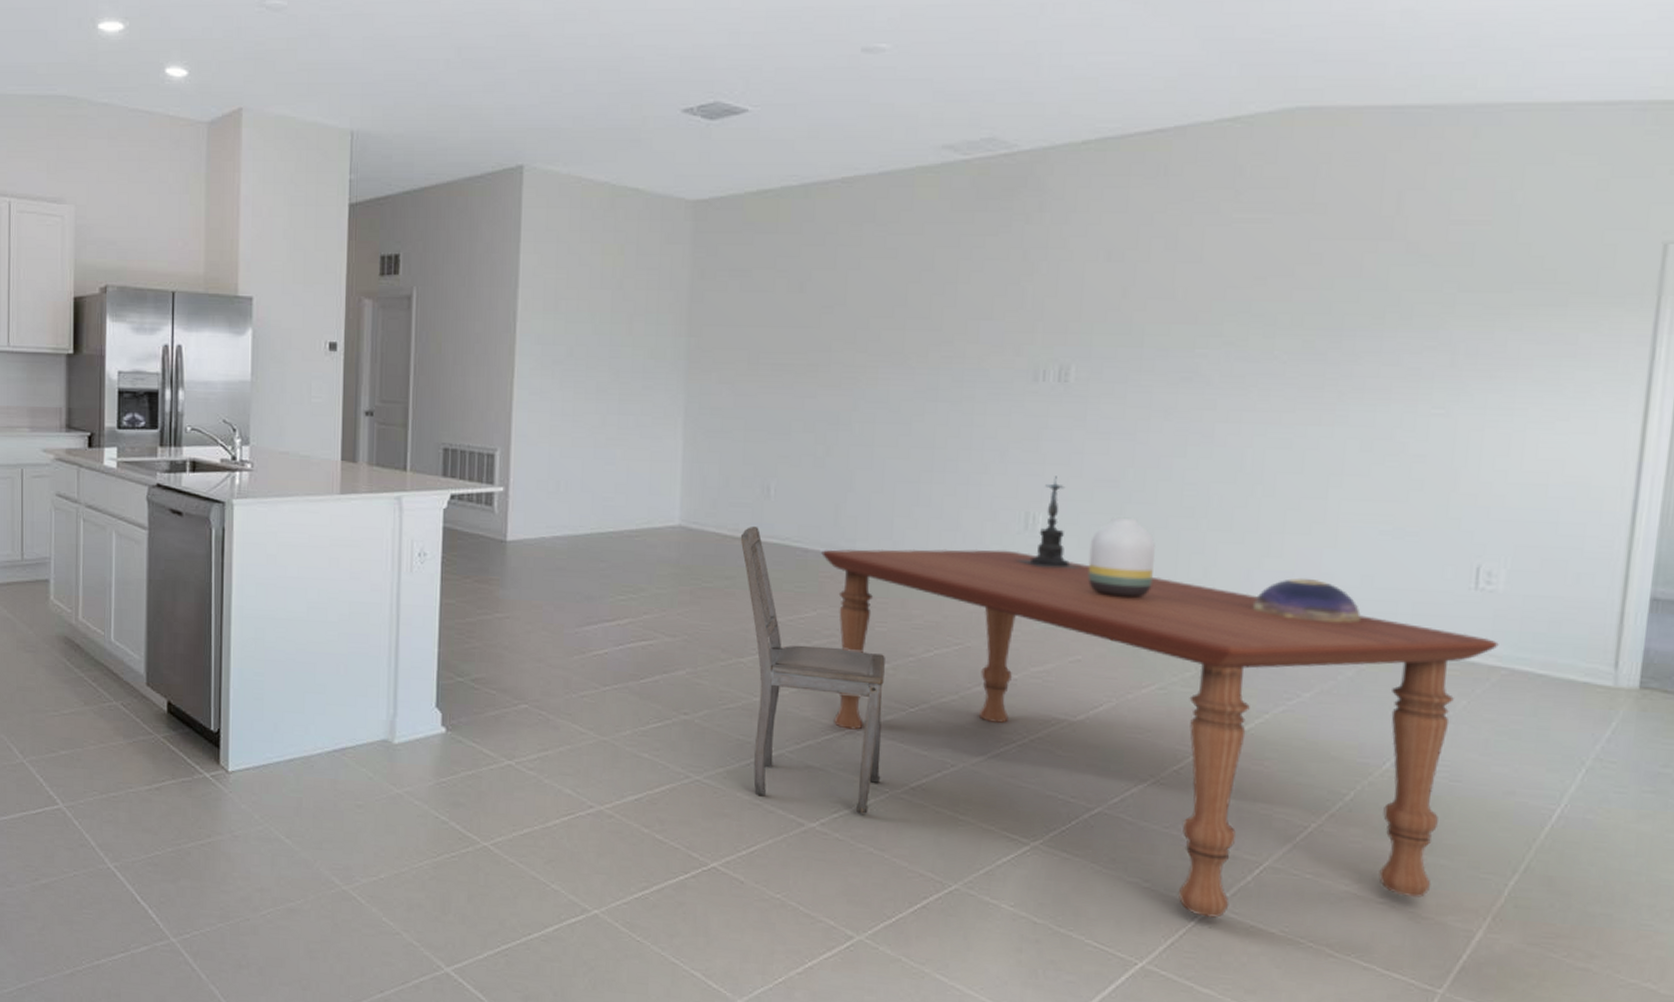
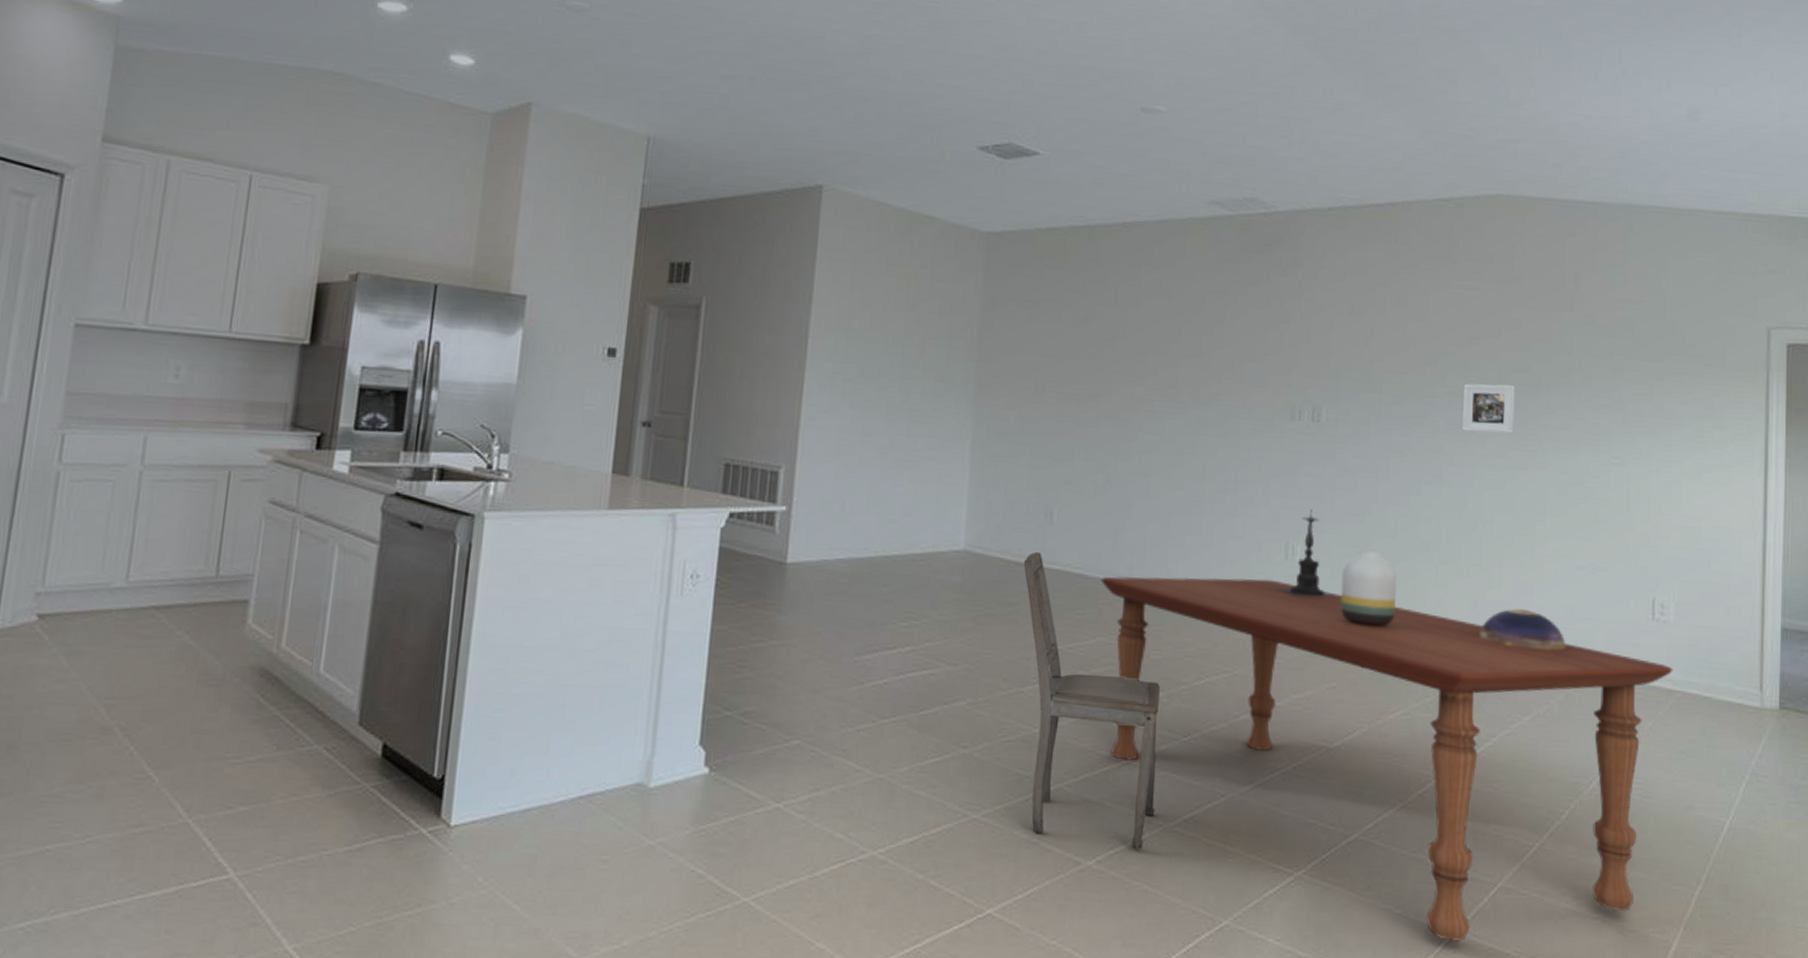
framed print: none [1242,330,1311,385] -> present [1463,383,1515,433]

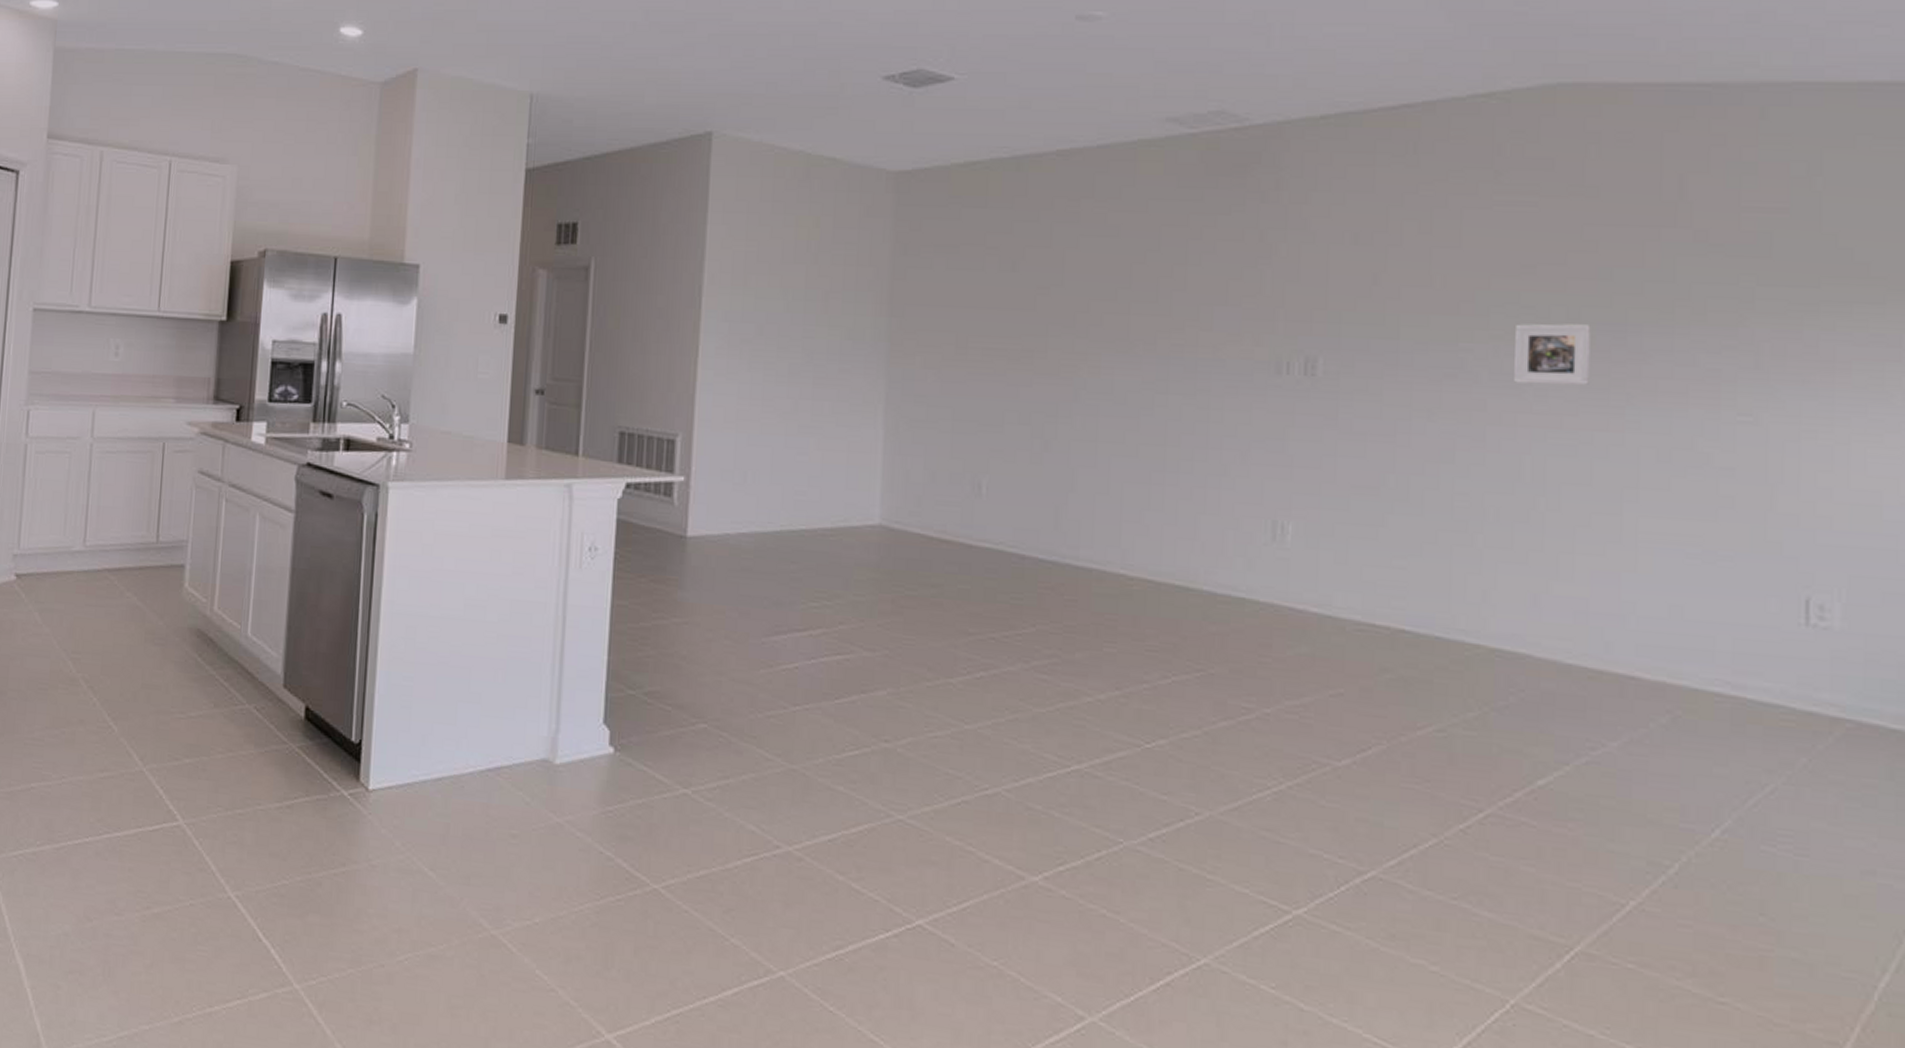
dining chair: present [1023,551,1160,849] -> none [948,527,1116,868]
dining table: present [1101,576,1673,941] -> none [1040,556,1840,1013]
candle holder: present [1277,509,1335,599] -> none [1262,480,1340,588]
vase: present [1340,549,1397,626] -> none [1347,529,1425,623]
decorative bowl: present [1480,608,1566,651] -> none [1544,605,1671,661]

